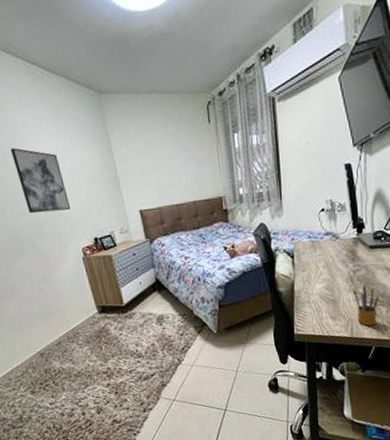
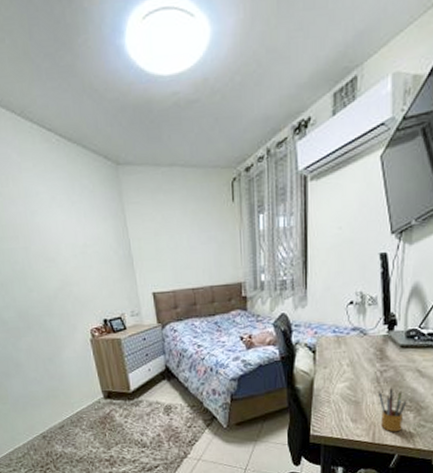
wall art: present [10,148,70,214] -> none [21,220,80,291]

